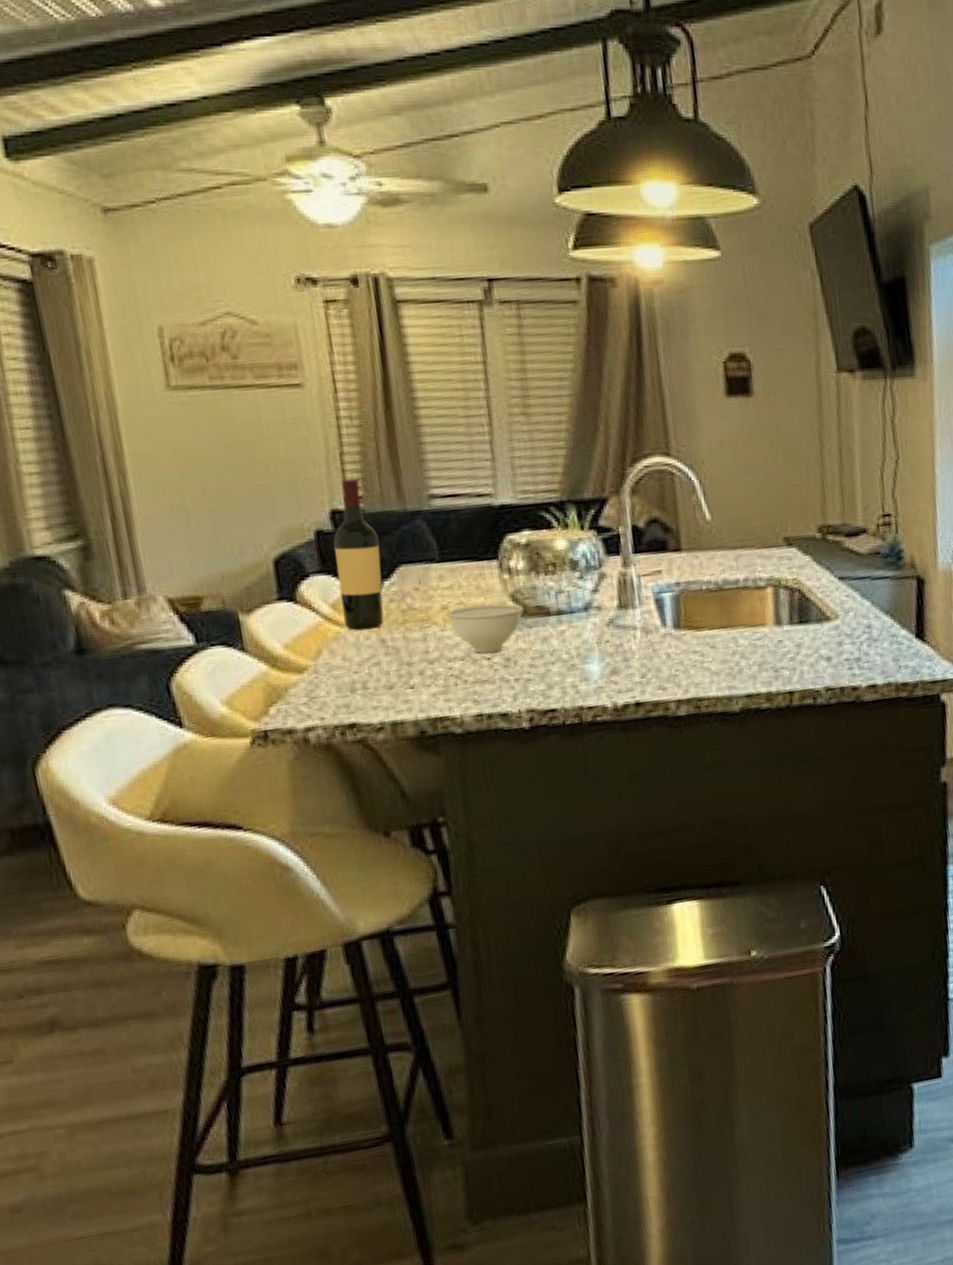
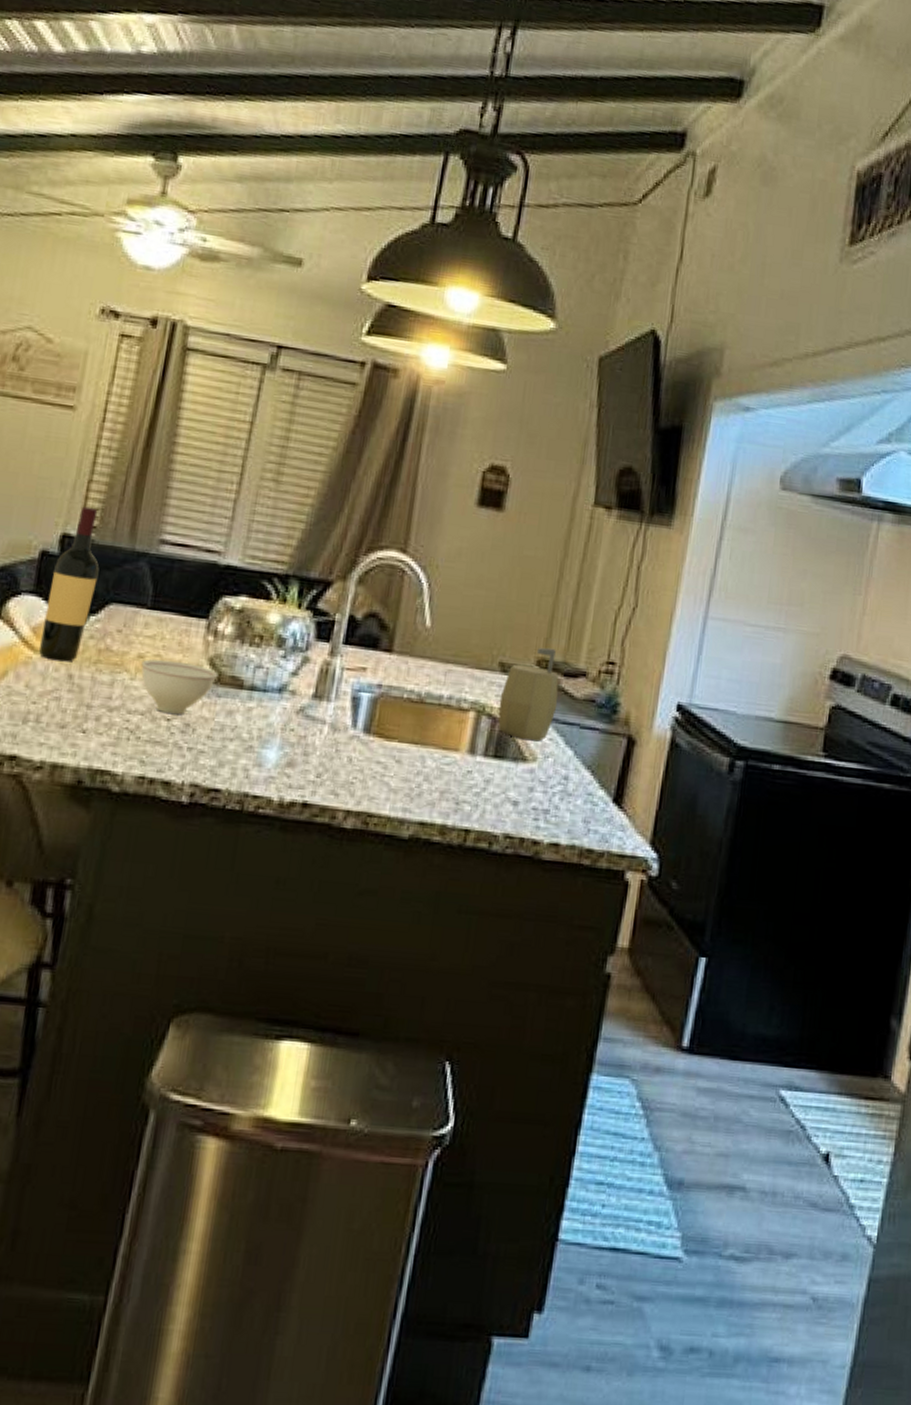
soap dispenser: none [791,514,847,602] -> present [498,647,559,742]

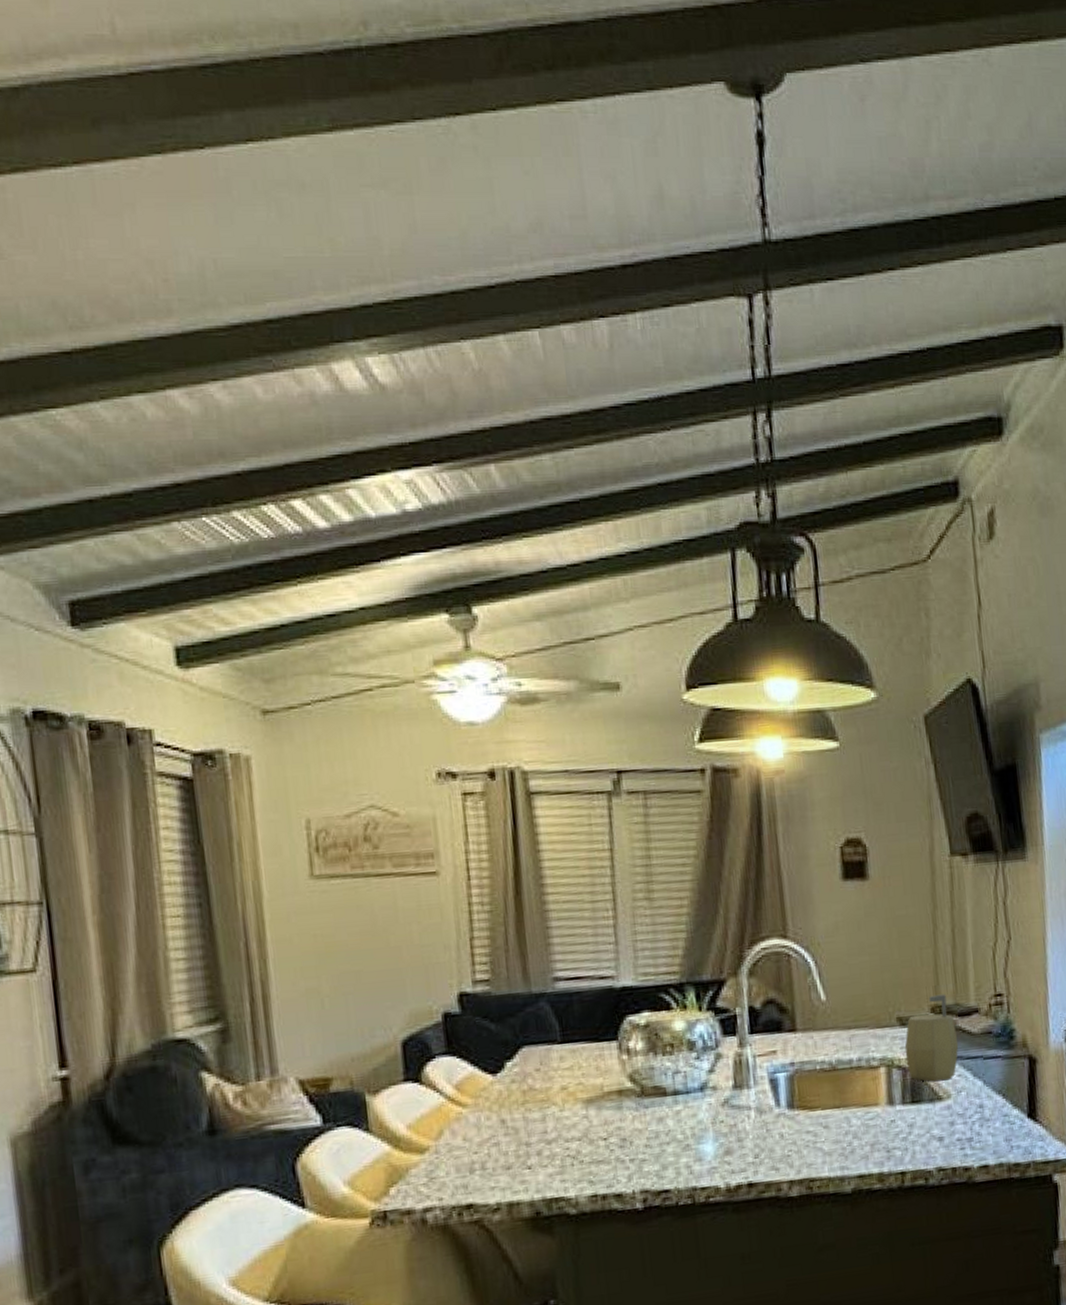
wine bottle: present [38,506,100,662] -> none [460,962,505,1111]
bowl: present [141,659,218,715] -> none [566,1083,641,1134]

